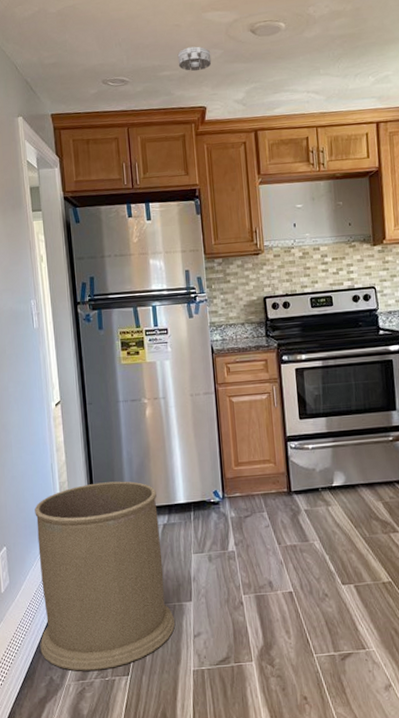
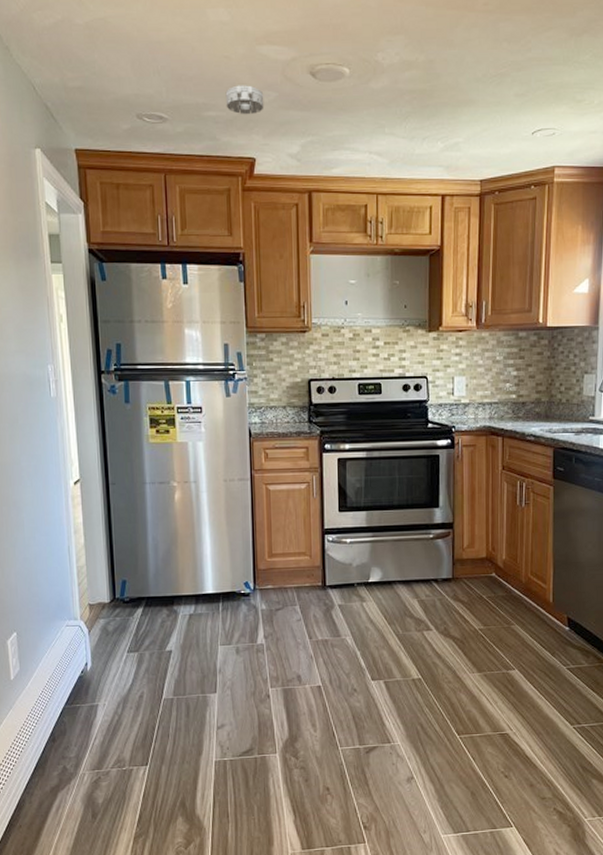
trash can: present [35,481,176,671] -> none [49,568,199,761]

